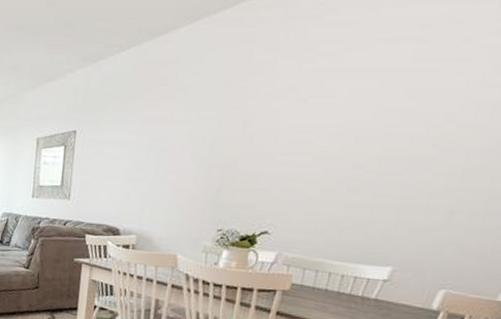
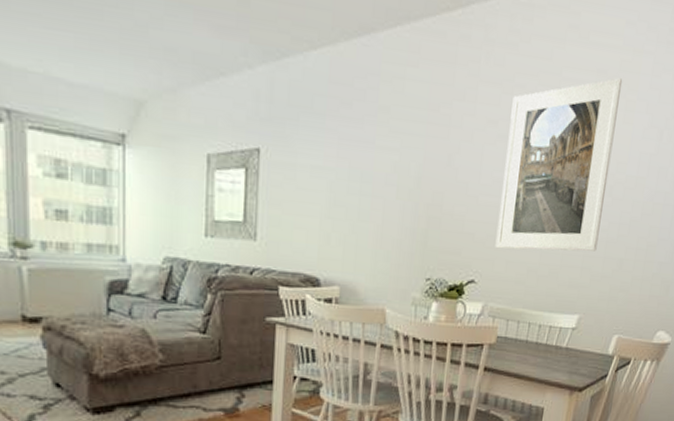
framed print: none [291,29,454,204] -> present [495,78,623,252]

